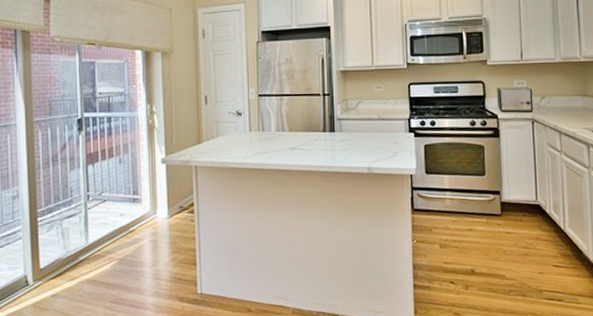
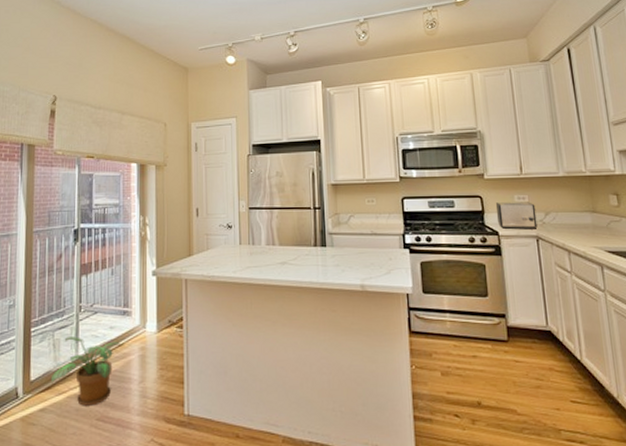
potted plant: none [61,224,131,290] -> present [50,336,120,406]

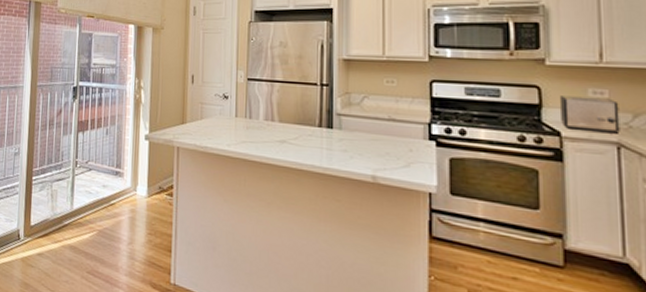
potted plant: present [50,336,120,406] -> none [48,189,111,259]

